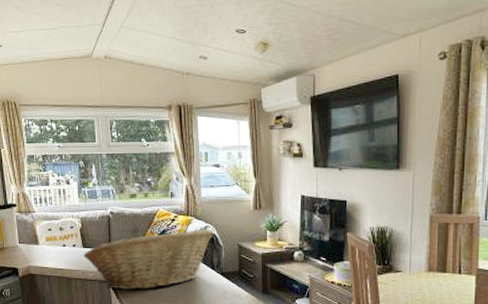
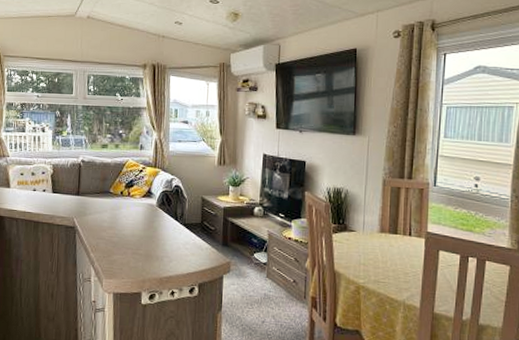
fruit basket: present [83,228,214,290] -> none [52,180,179,237]

